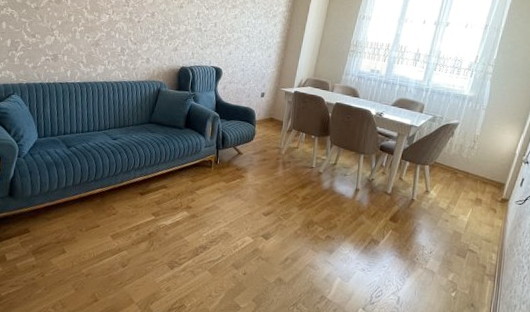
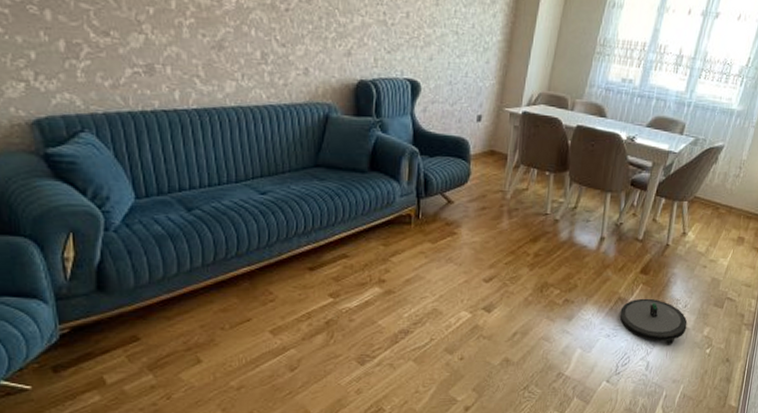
robot vacuum: none [373,241,433,285] -> present [619,298,688,345]

